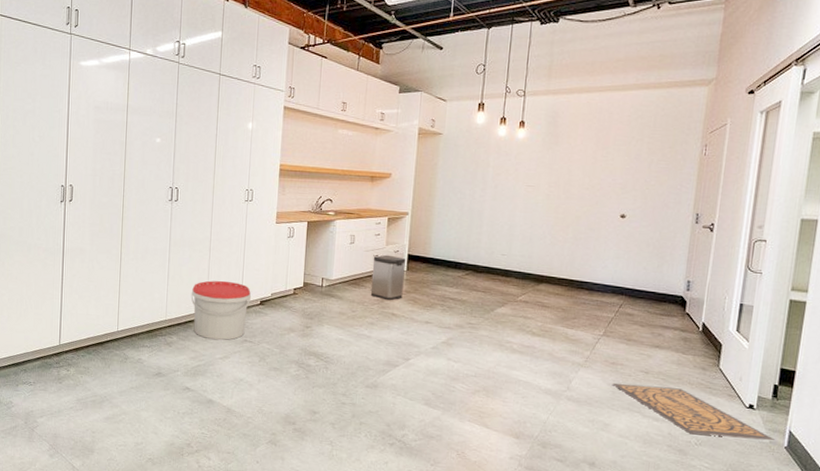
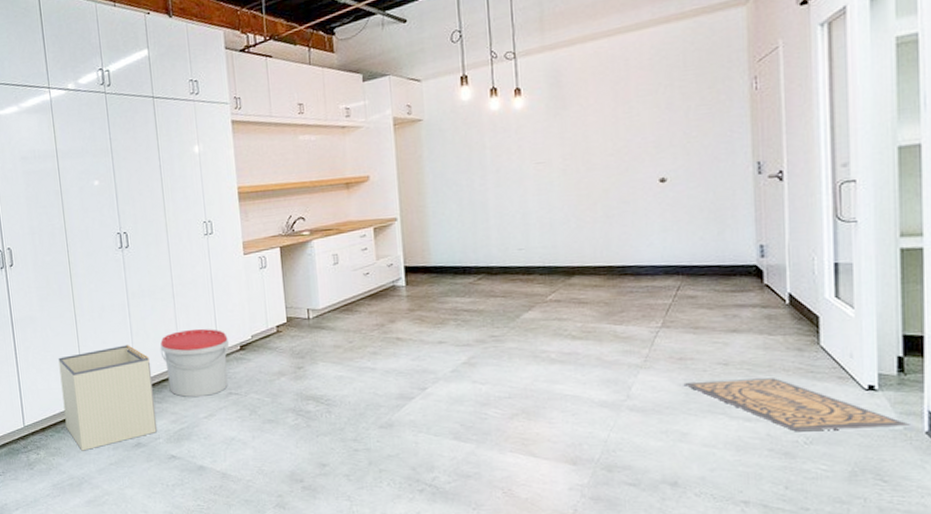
storage bin: none [97,285,181,374] -> present [58,345,158,451]
pedal bin: present [370,254,406,301] -> none [363,270,406,324]

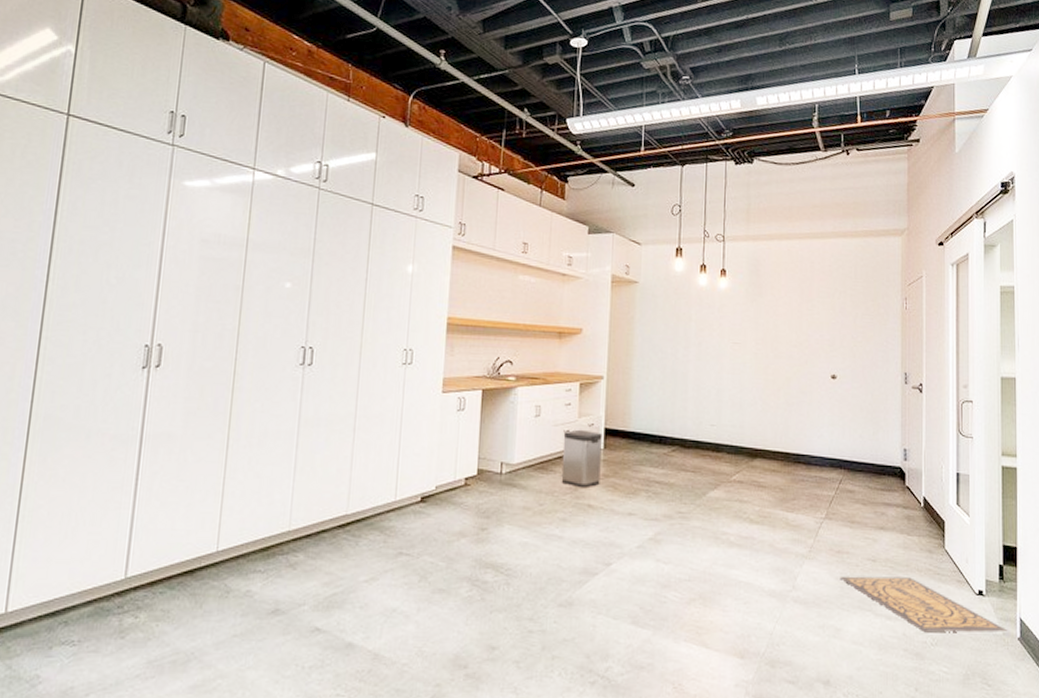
storage bin: present [58,345,158,451] -> none [184,482,312,616]
bucket: present [160,328,230,398] -> none [326,471,410,556]
pedal bin: none [363,270,406,324] -> present [561,429,602,489]

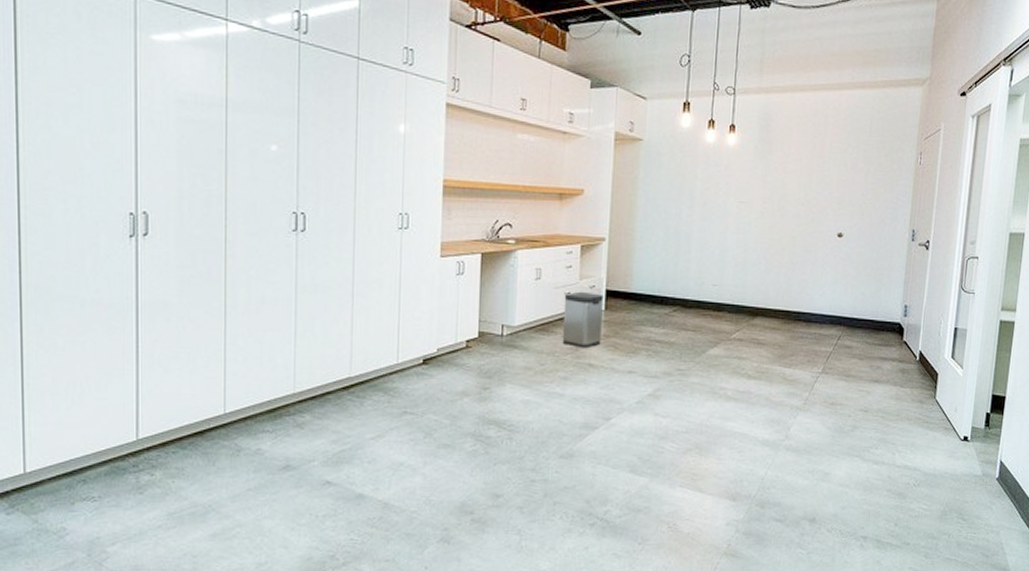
doormat: present [839,576,1007,632] -> none [831,425,987,474]

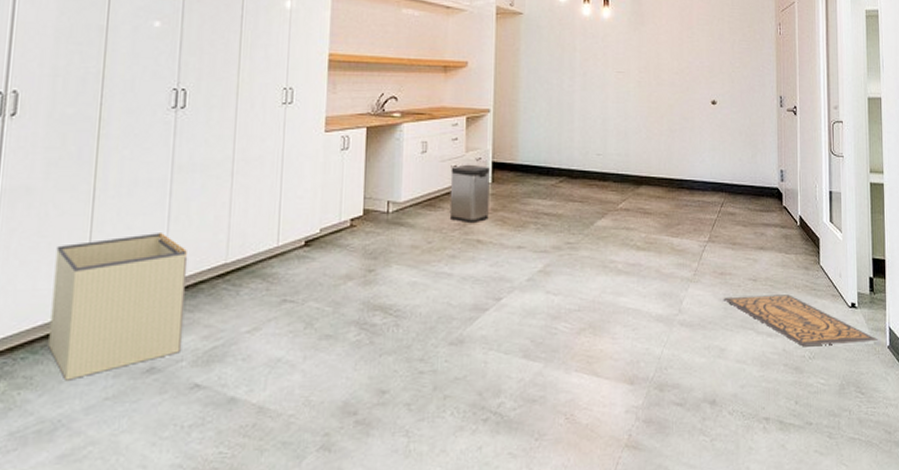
storage bin: none [195,348,315,473] -> present [48,233,188,381]
doormat: none [831,425,987,474] -> present [723,294,878,346]

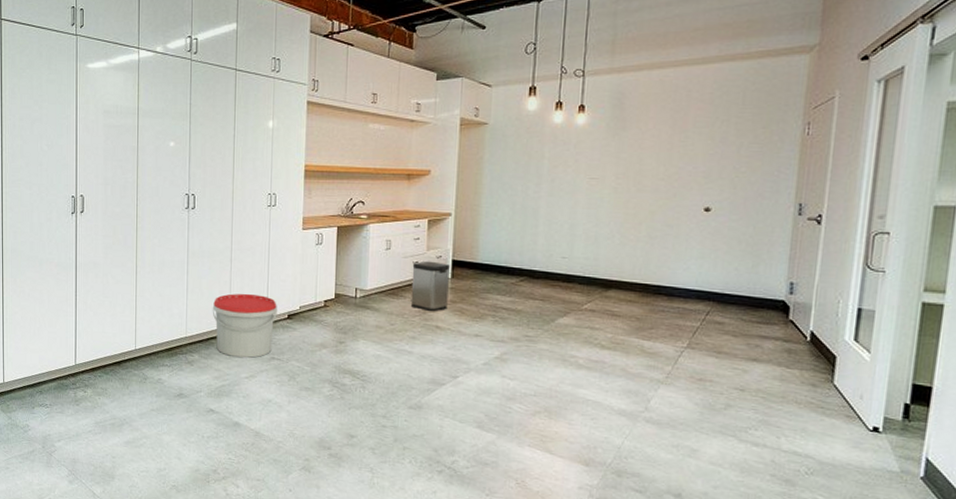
storage bin: present [48,233,188,381] -> none [115,300,202,395]
bucket: none [203,216,293,306] -> present [212,293,278,359]
doormat: present [723,294,878,346] -> none [699,402,907,469]

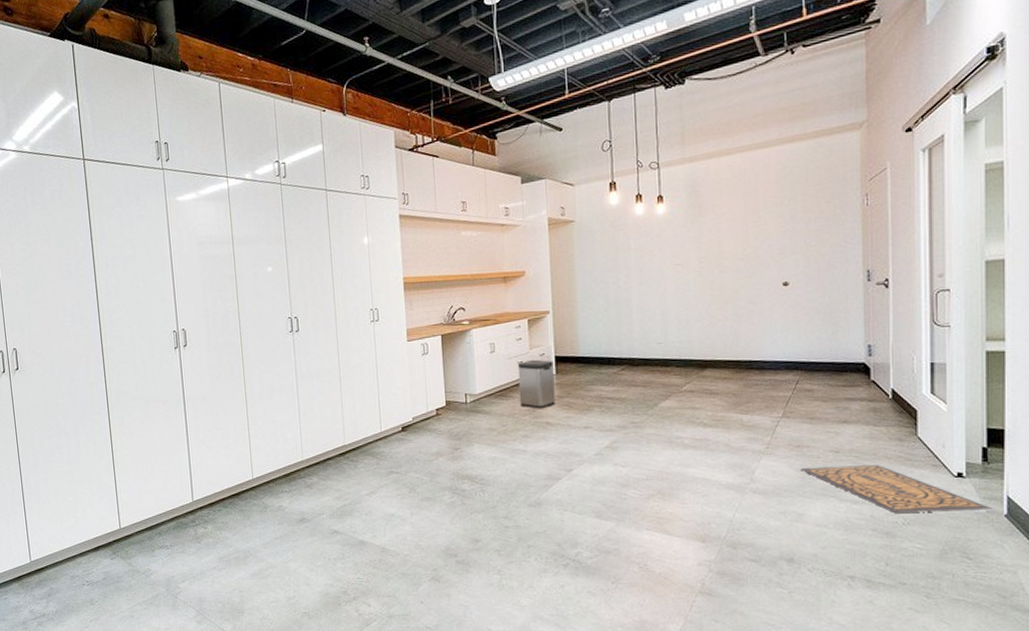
bucket: present [212,293,278,359] -> none [326,410,392,476]
doormat: none [699,402,907,469] -> present [800,465,992,513]

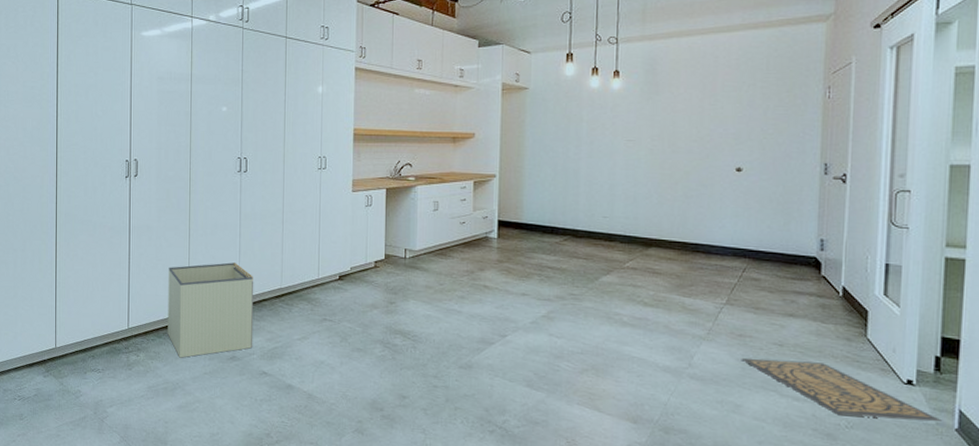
storage bin: none [228,424,322,526] -> present [167,262,254,358]
pedal bin: present [517,359,555,409] -> none [459,221,496,272]

